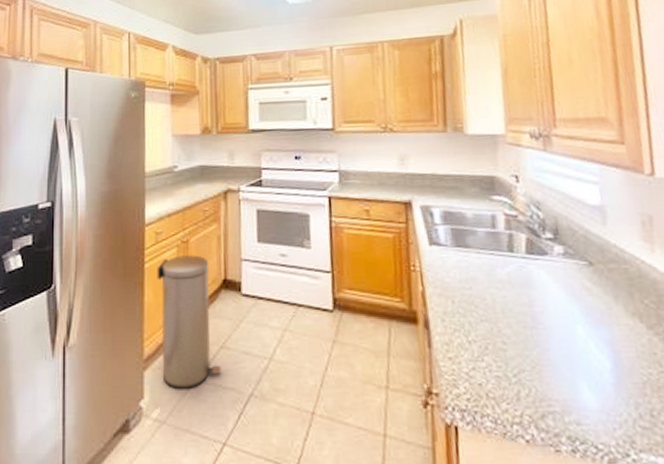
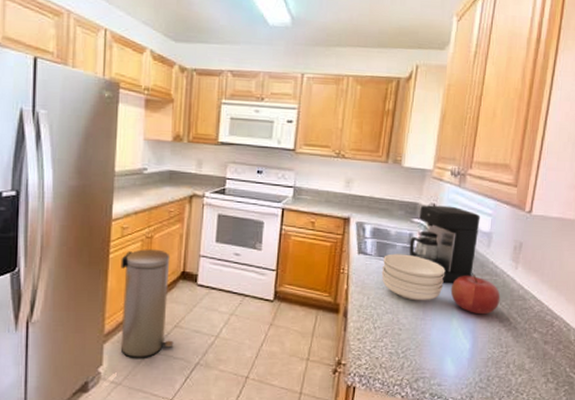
bowl: none [463,241,553,303] -> present [381,253,446,301]
coffee maker: none [493,176,590,276] -> present [409,205,481,283]
fruit: none [563,263,641,319] -> present [450,275,501,315]

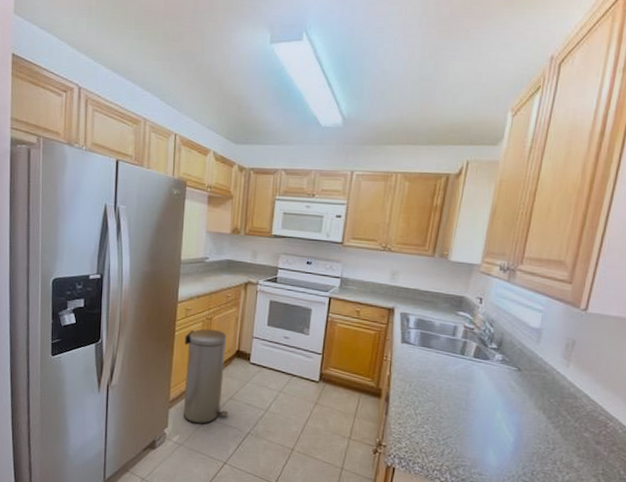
bowl: present [381,253,446,301] -> none [424,344,491,392]
coffee maker: present [409,205,481,283] -> none [453,298,530,376]
fruit: present [450,275,501,315] -> none [495,370,549,410]

